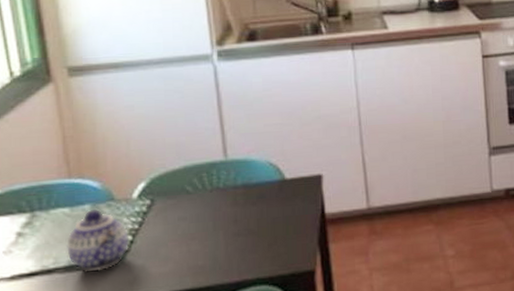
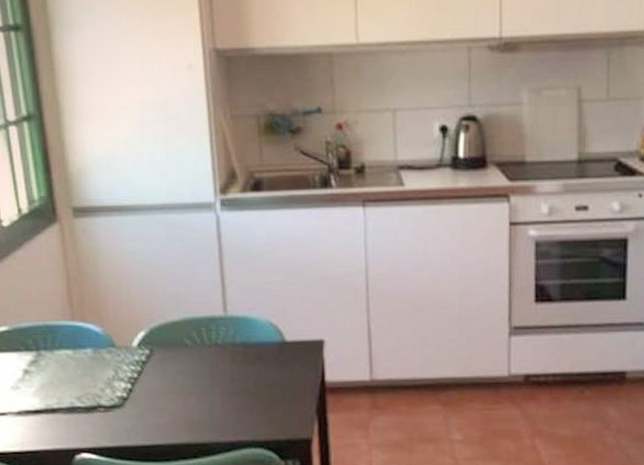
teapot: present [67,209,129,272] -> none [69,354,128,416]

